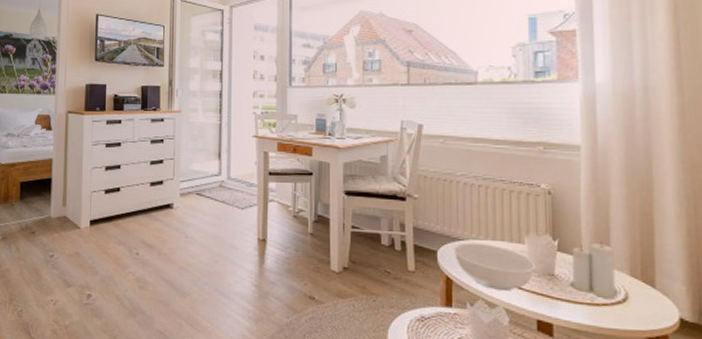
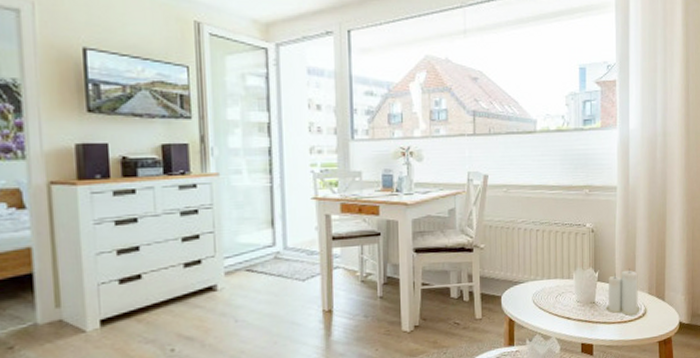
bowl: present [453,242,536,292] -> none [515,283,581,324]

